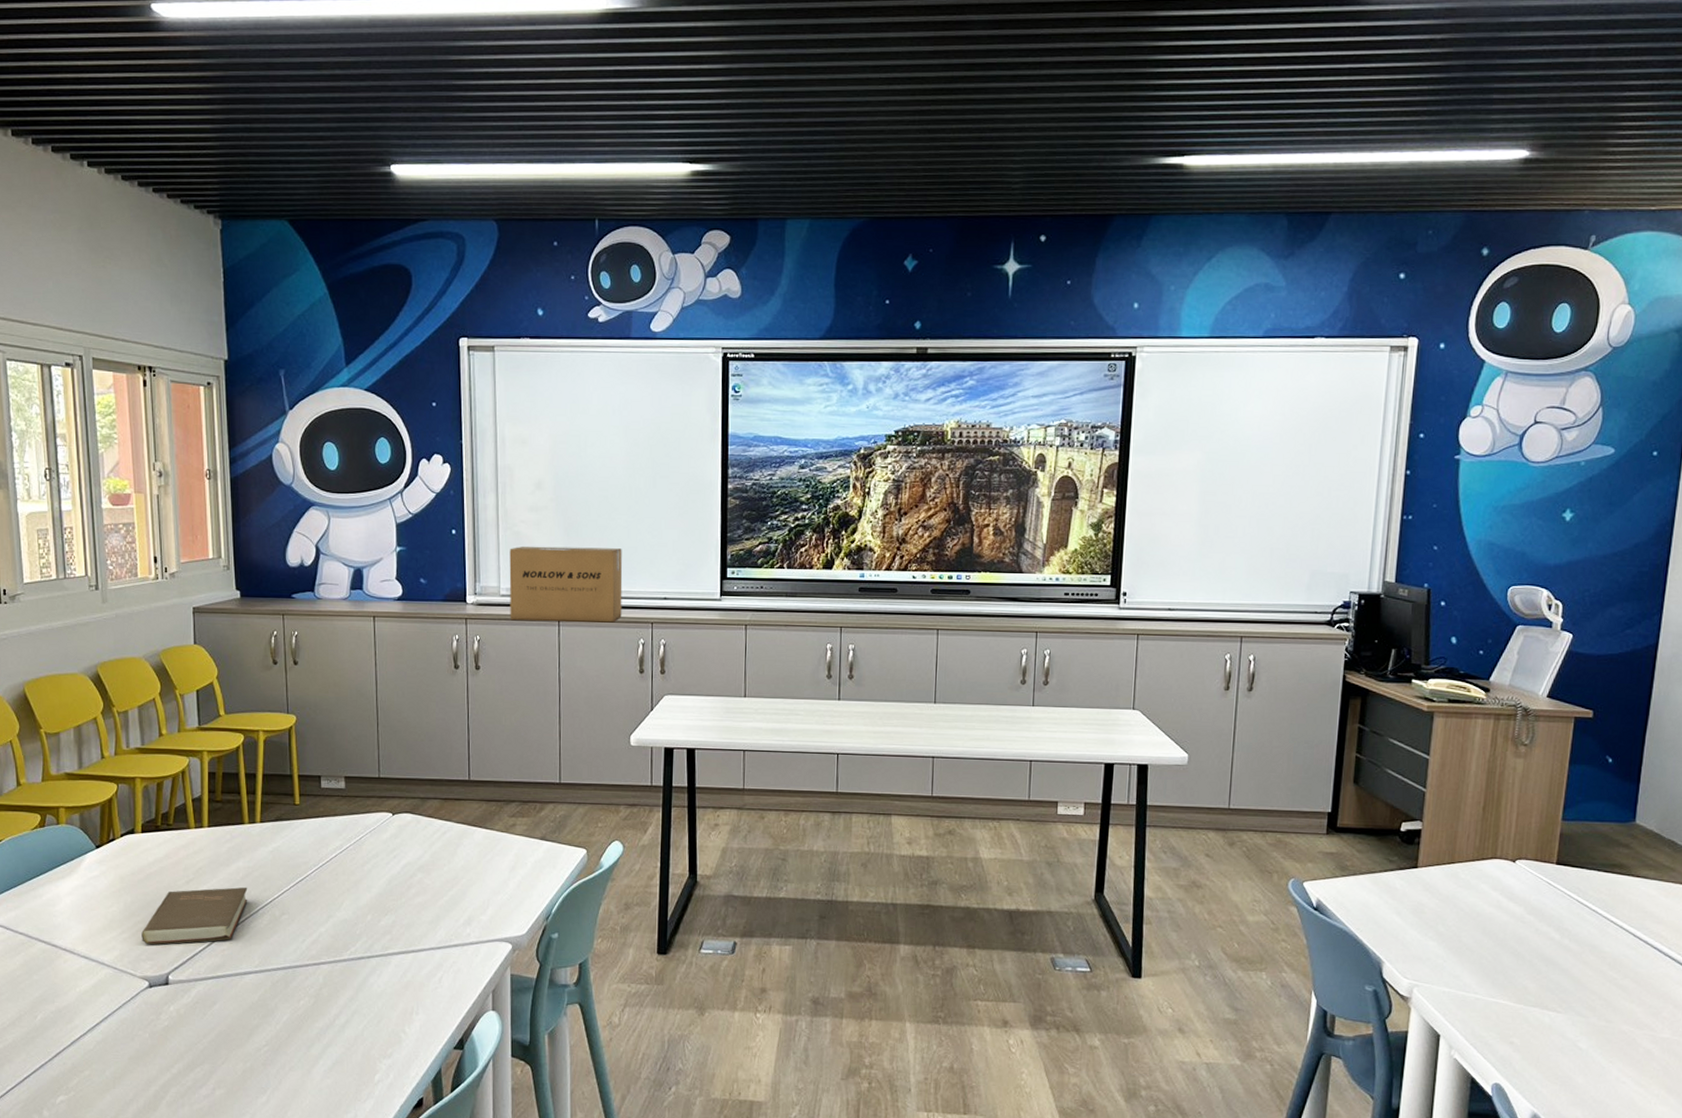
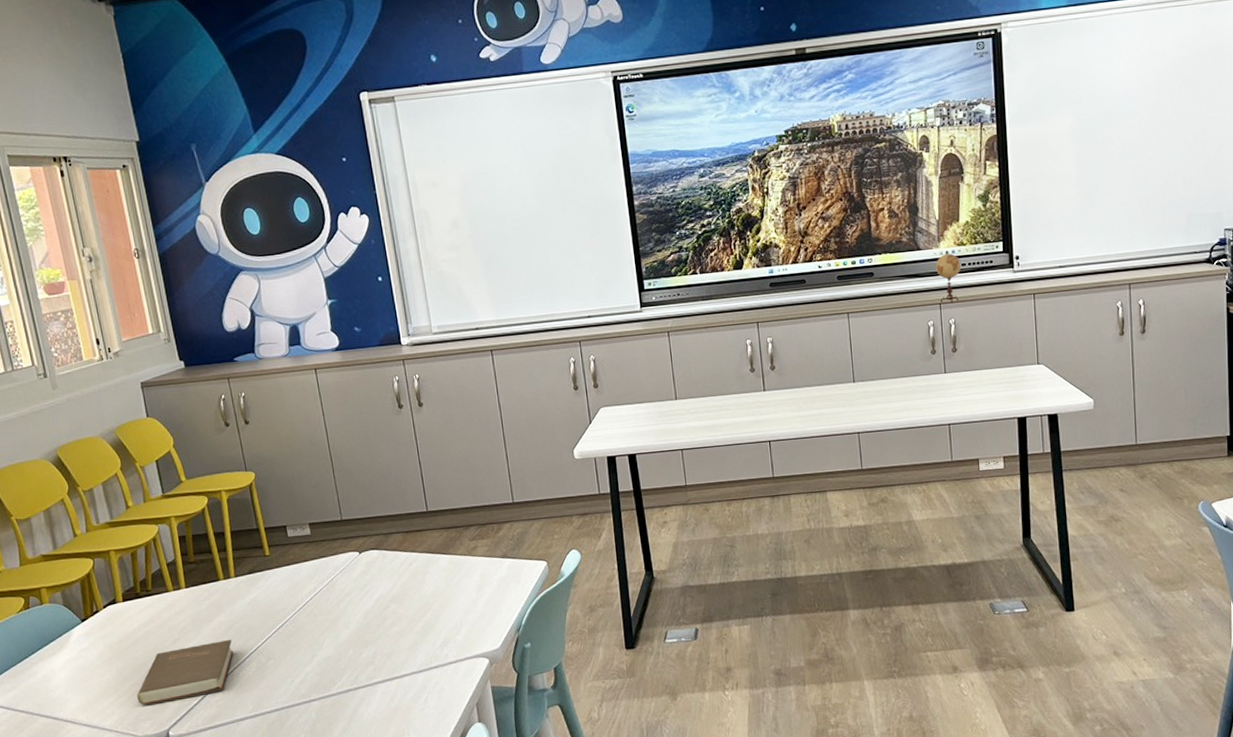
box: present [509,546,623,623] -> none [435,275,551,356]
globe: none [1036,577,1064,633] -> present [936,250,962,303]

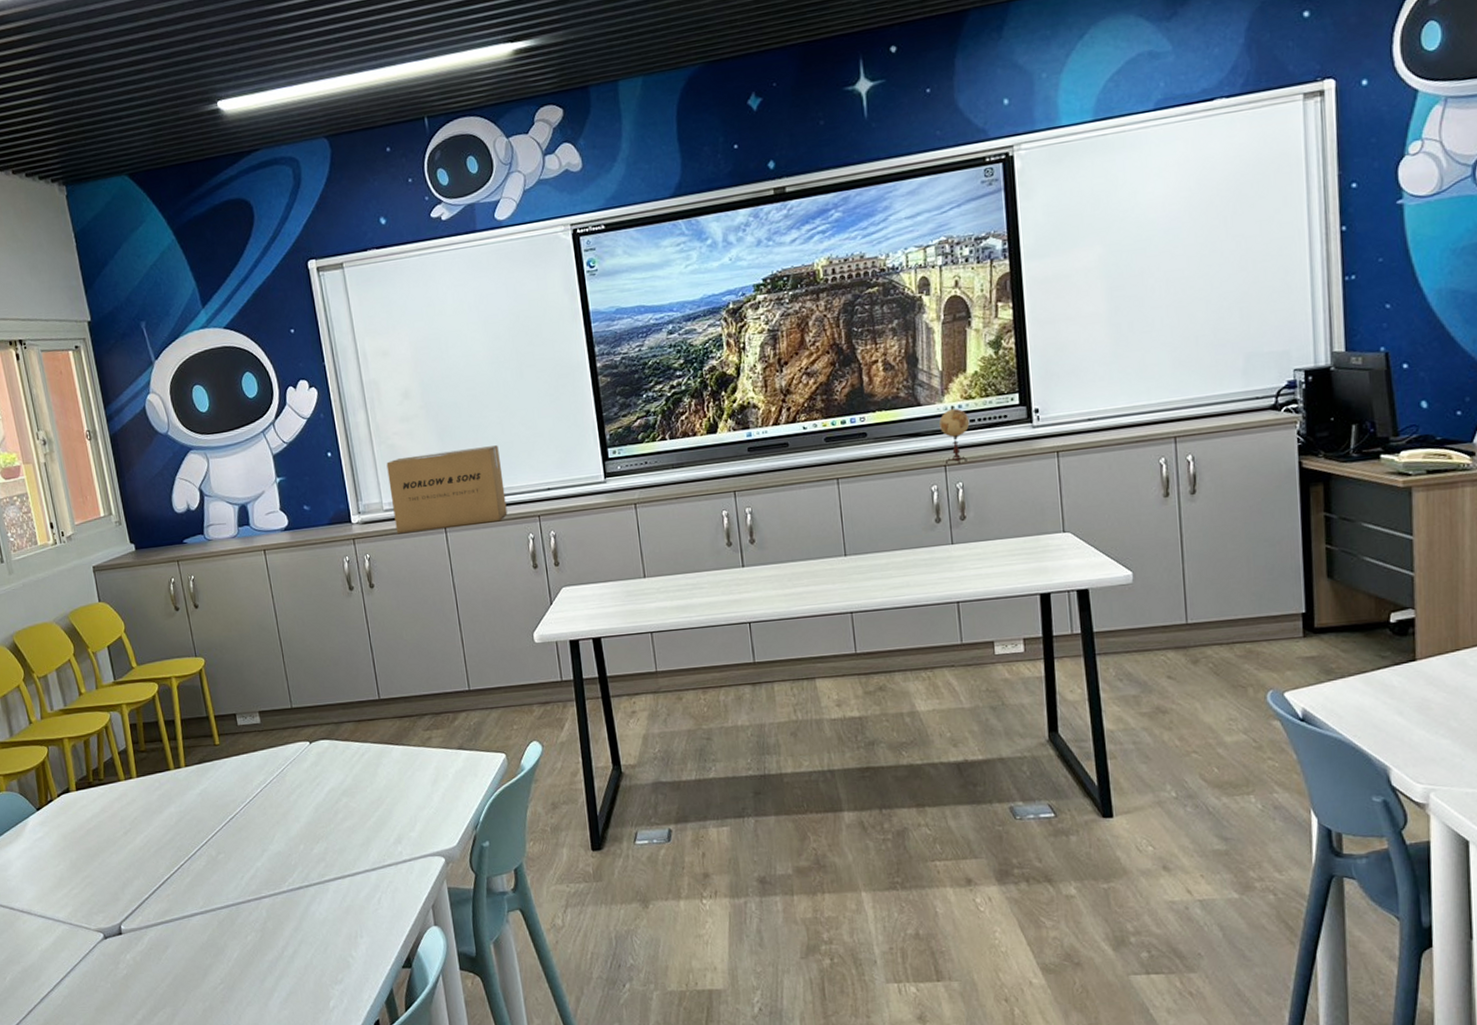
book: present [137,639,234,706] -> none [90,831,184,898]
box: none [435,275,551,356] -> present [386,445,508,534]

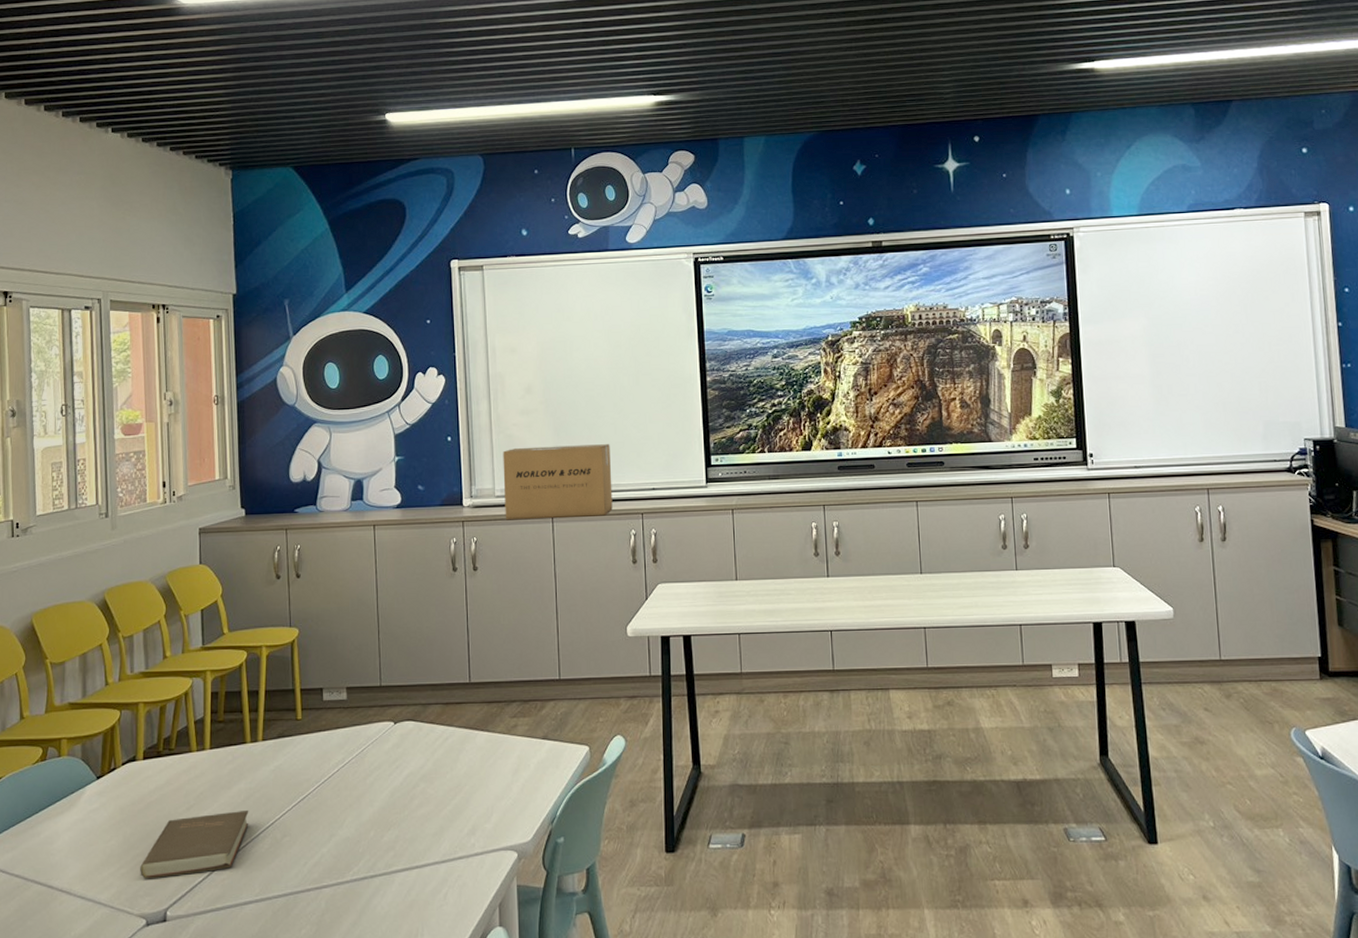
book: none [90,831,184,898] -> present [140,809,249,880]
globe: present [939,405,970,465] -> none [1008,444,1034,498]

